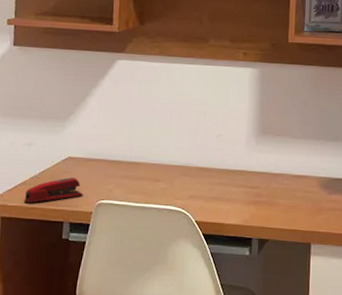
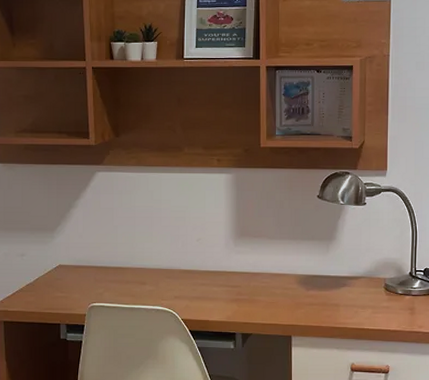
stapler: present [24,177,83,204] -> none [22,284,76,309]

